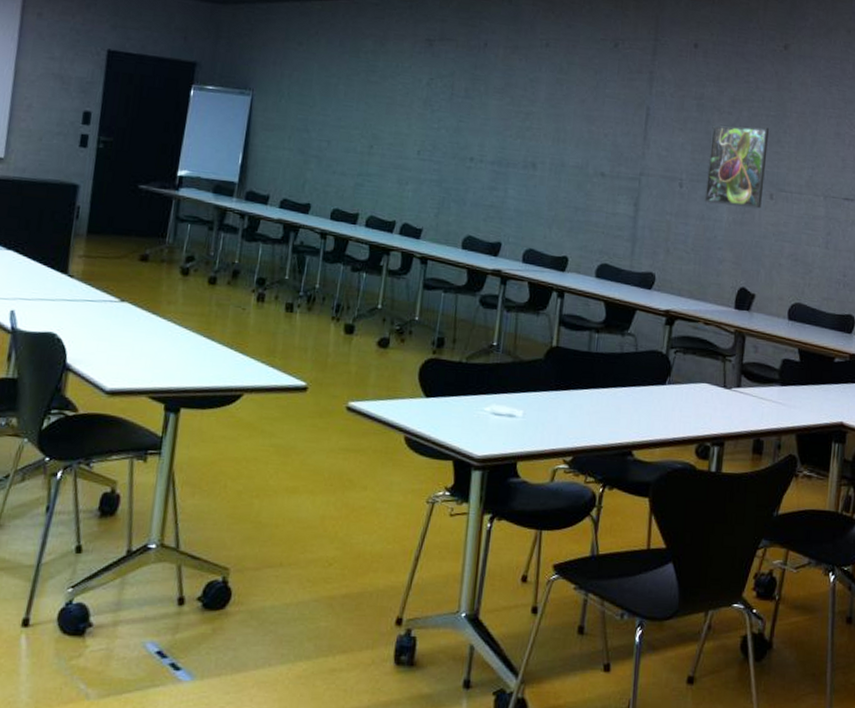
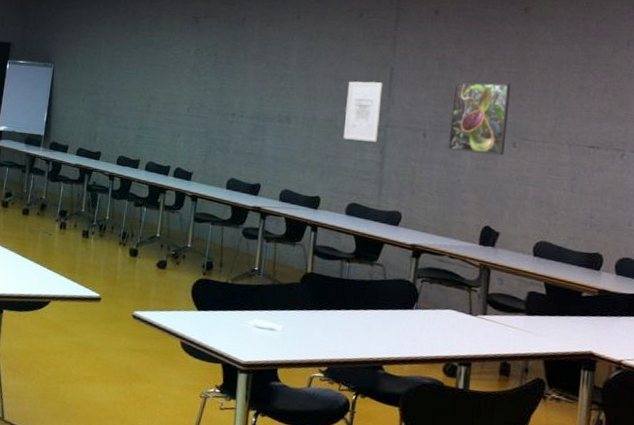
wall art: none [594,121,638,193] -> present [343,81,383,142]

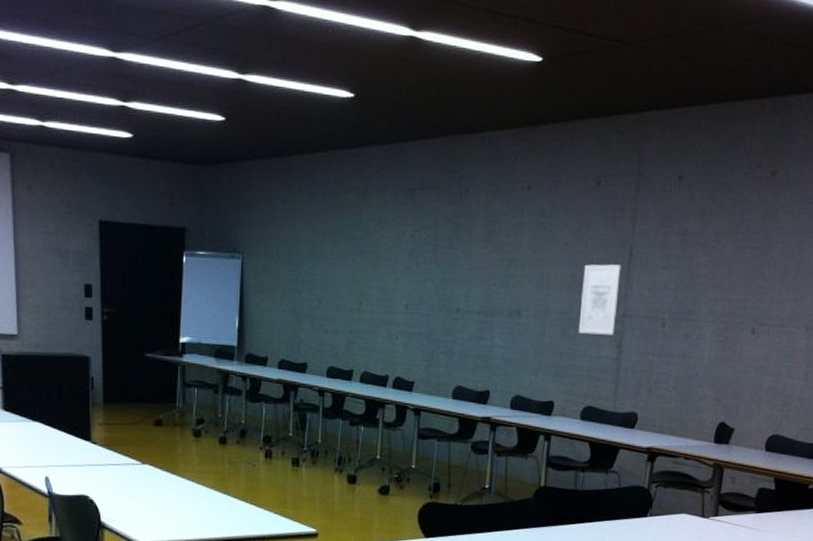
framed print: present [448,81,510,156] -> none [686,260,753,344]

